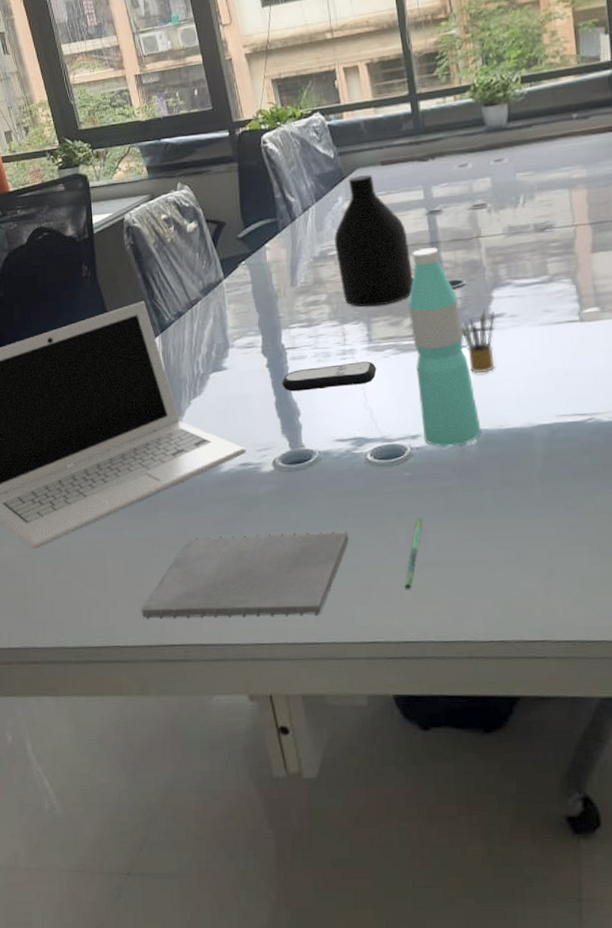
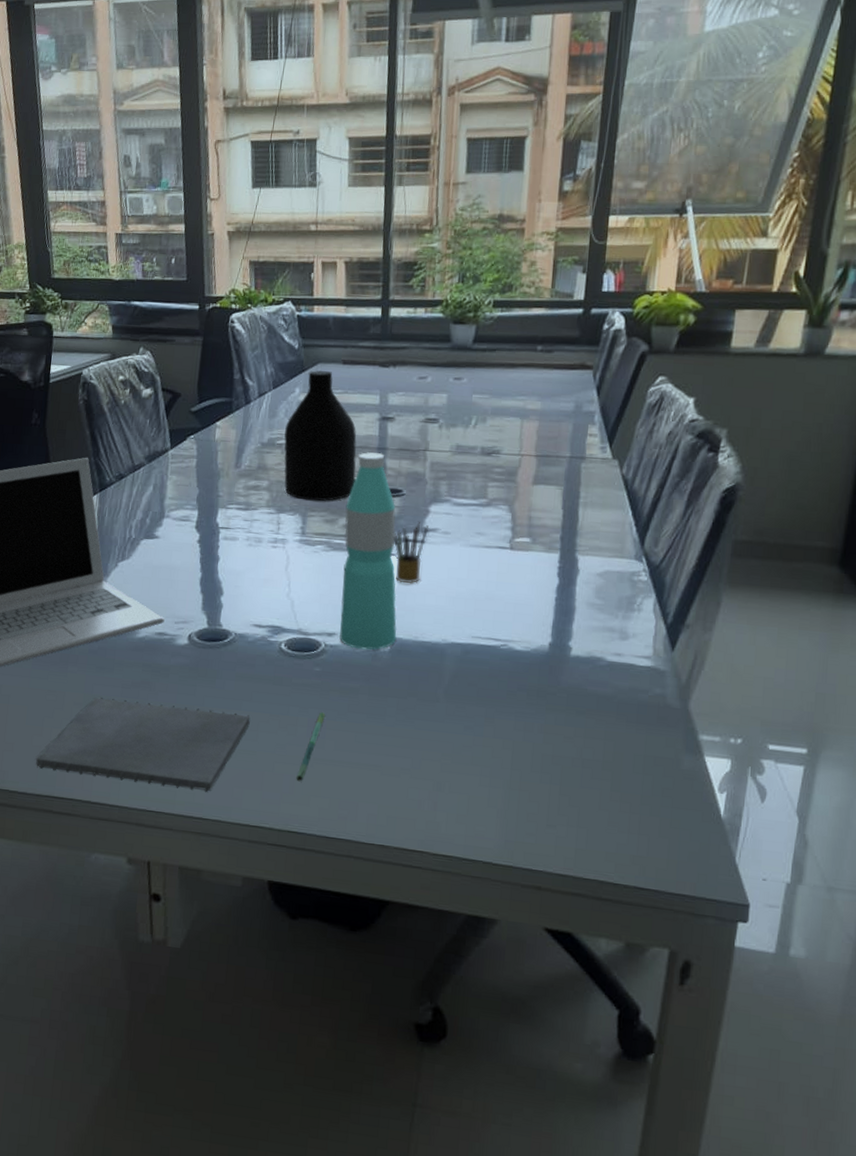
remote control: present [282,361,377,392] -> none [210,550,305,575]

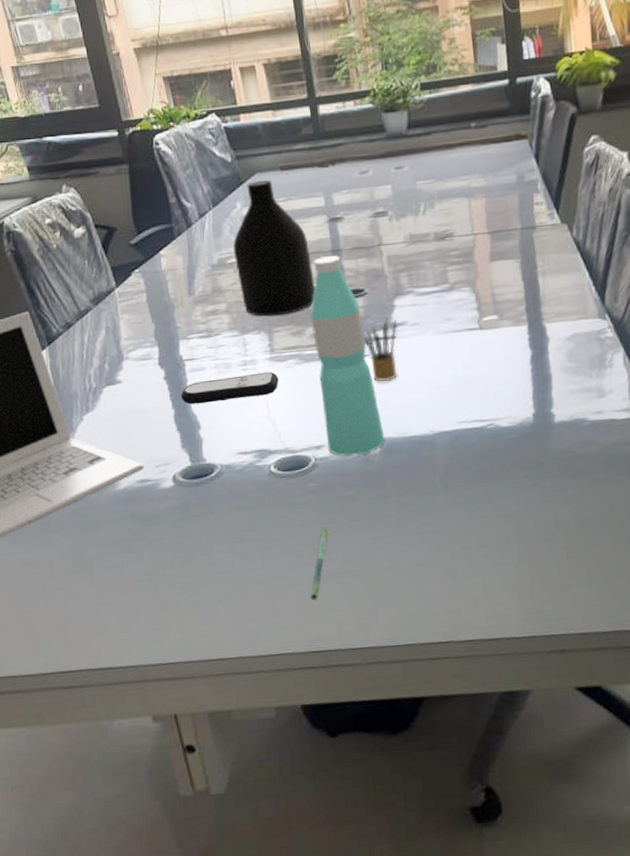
notepad: present [35,697,250,792] -> none [33,545,254,646]
remote control: none [210,550,305,575] -> present [181,371,279,405]

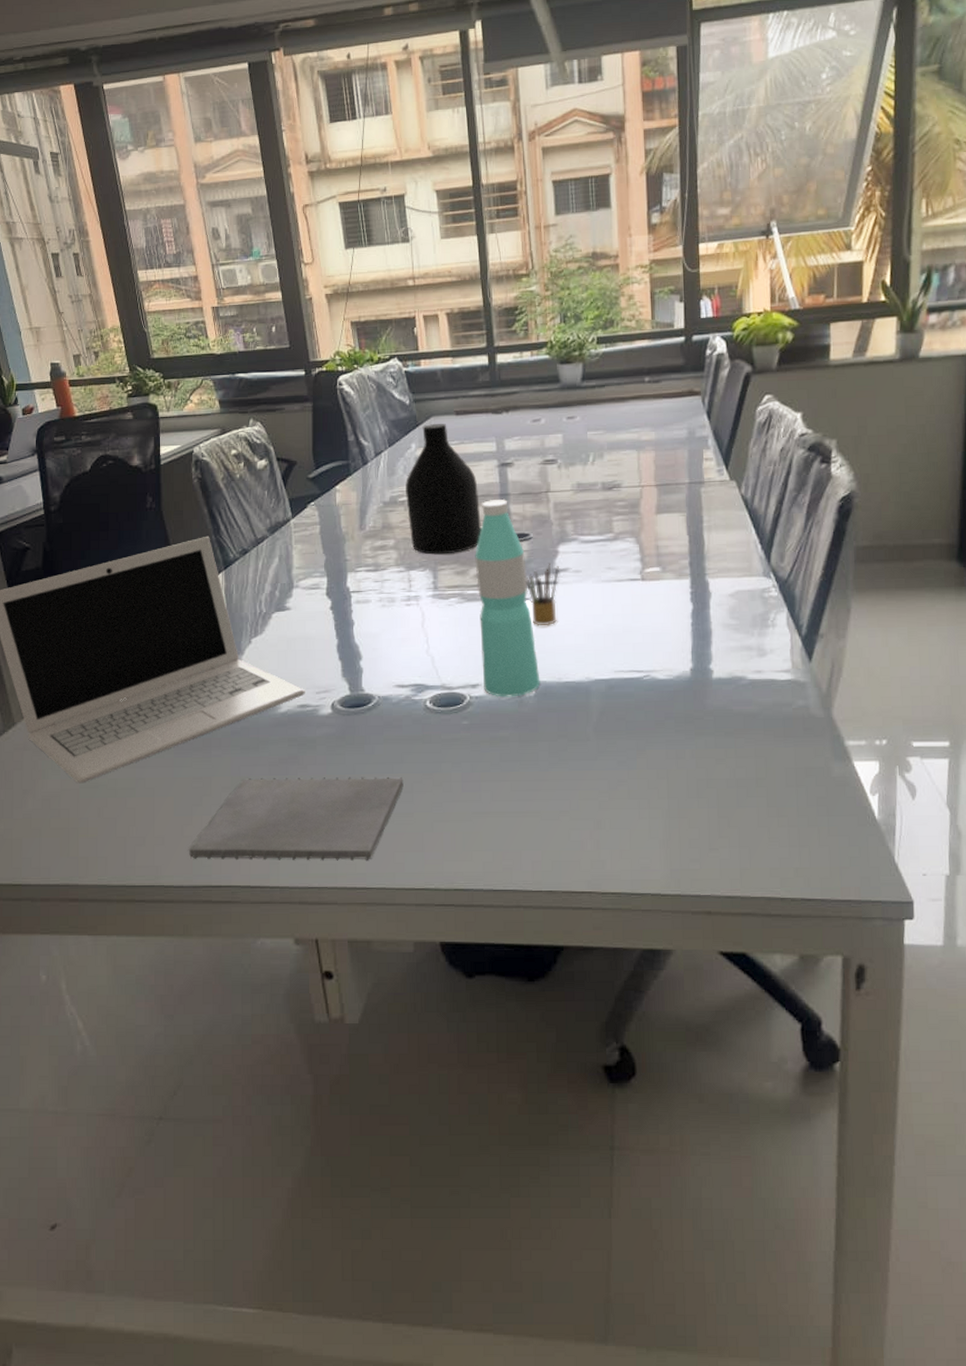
notepad: none [33,545,254,646] -> present [188,777,404,861]
remote control: present [181,371,279,405] -> none [345,608,440,635]
pen: present [310,526,328,601] -> none [456,765,478,838]

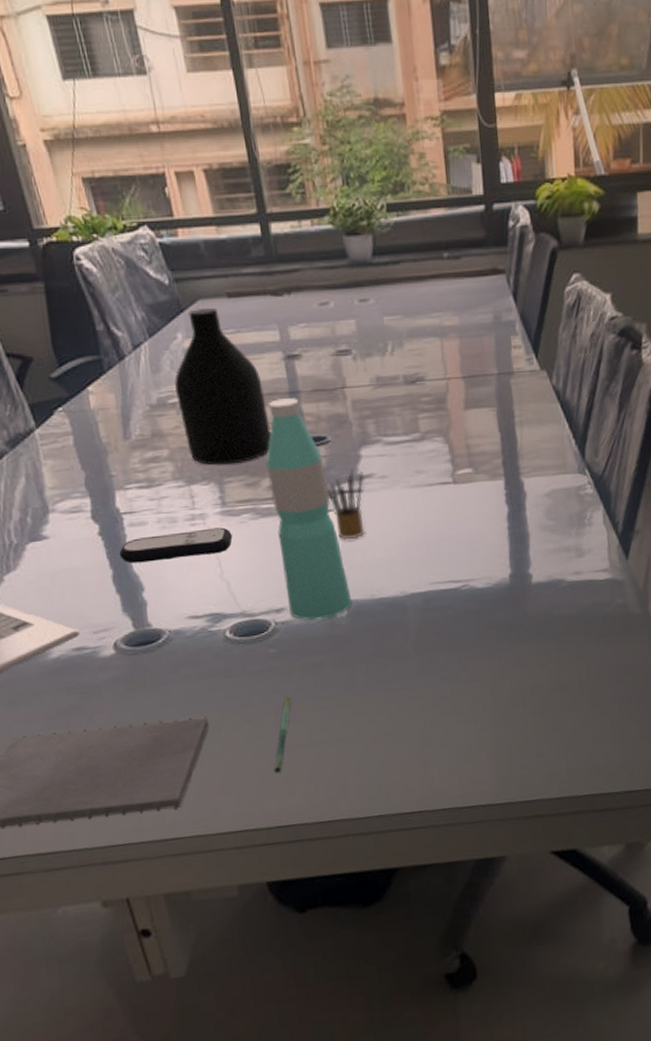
remote control: none [345,608,440,635] -> present [119,527,233,564]
pen: none [456,765,478,838] -> present [274,695,292,774]

